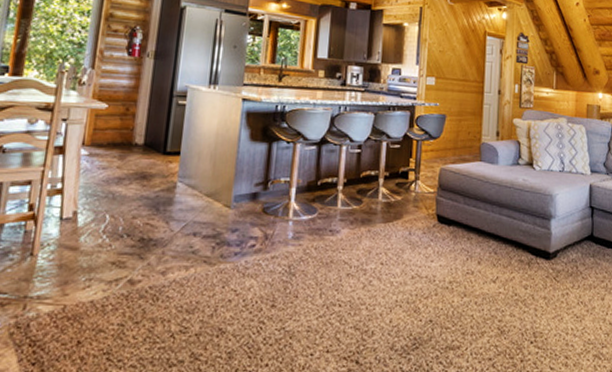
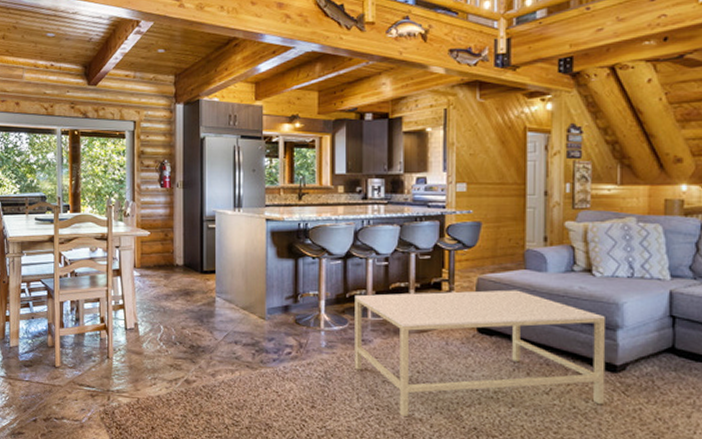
coffee table: none [320,180,542,313] -> present [354,289,606,418]

